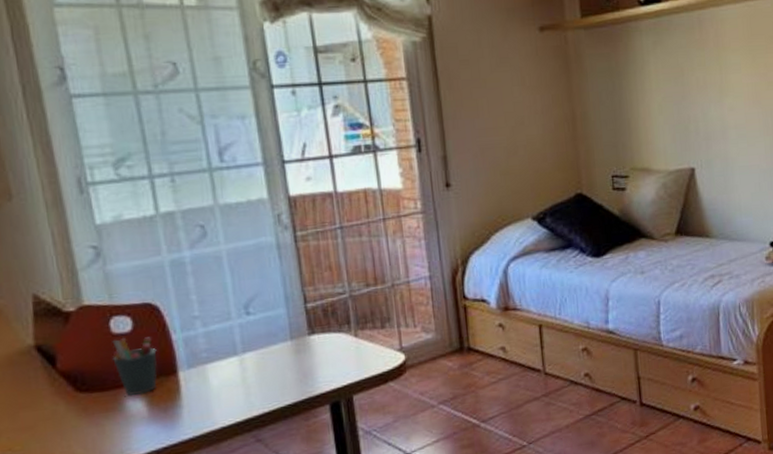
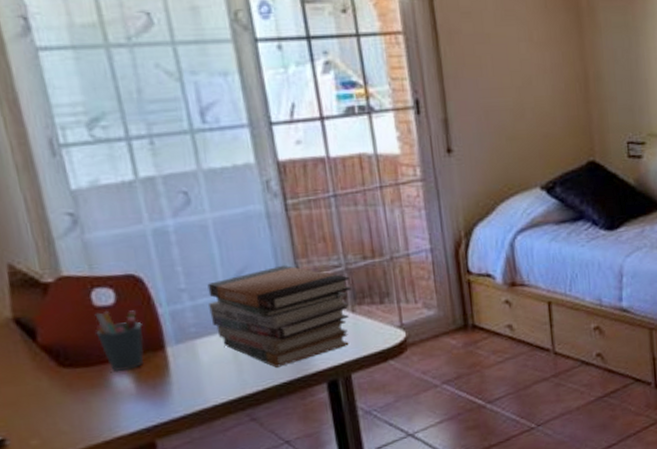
book stack: none [219,292,355,390] -> present [207,265,351,368]

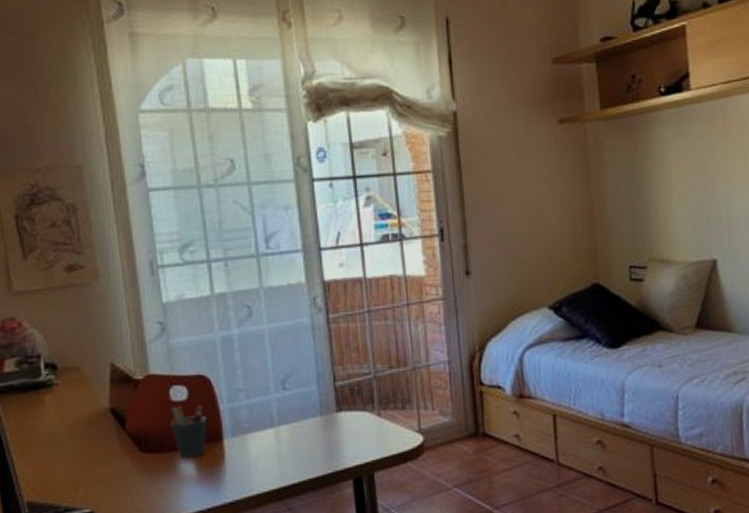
book stack: present [207,265,351,368] -> none [260,371,378,463]

